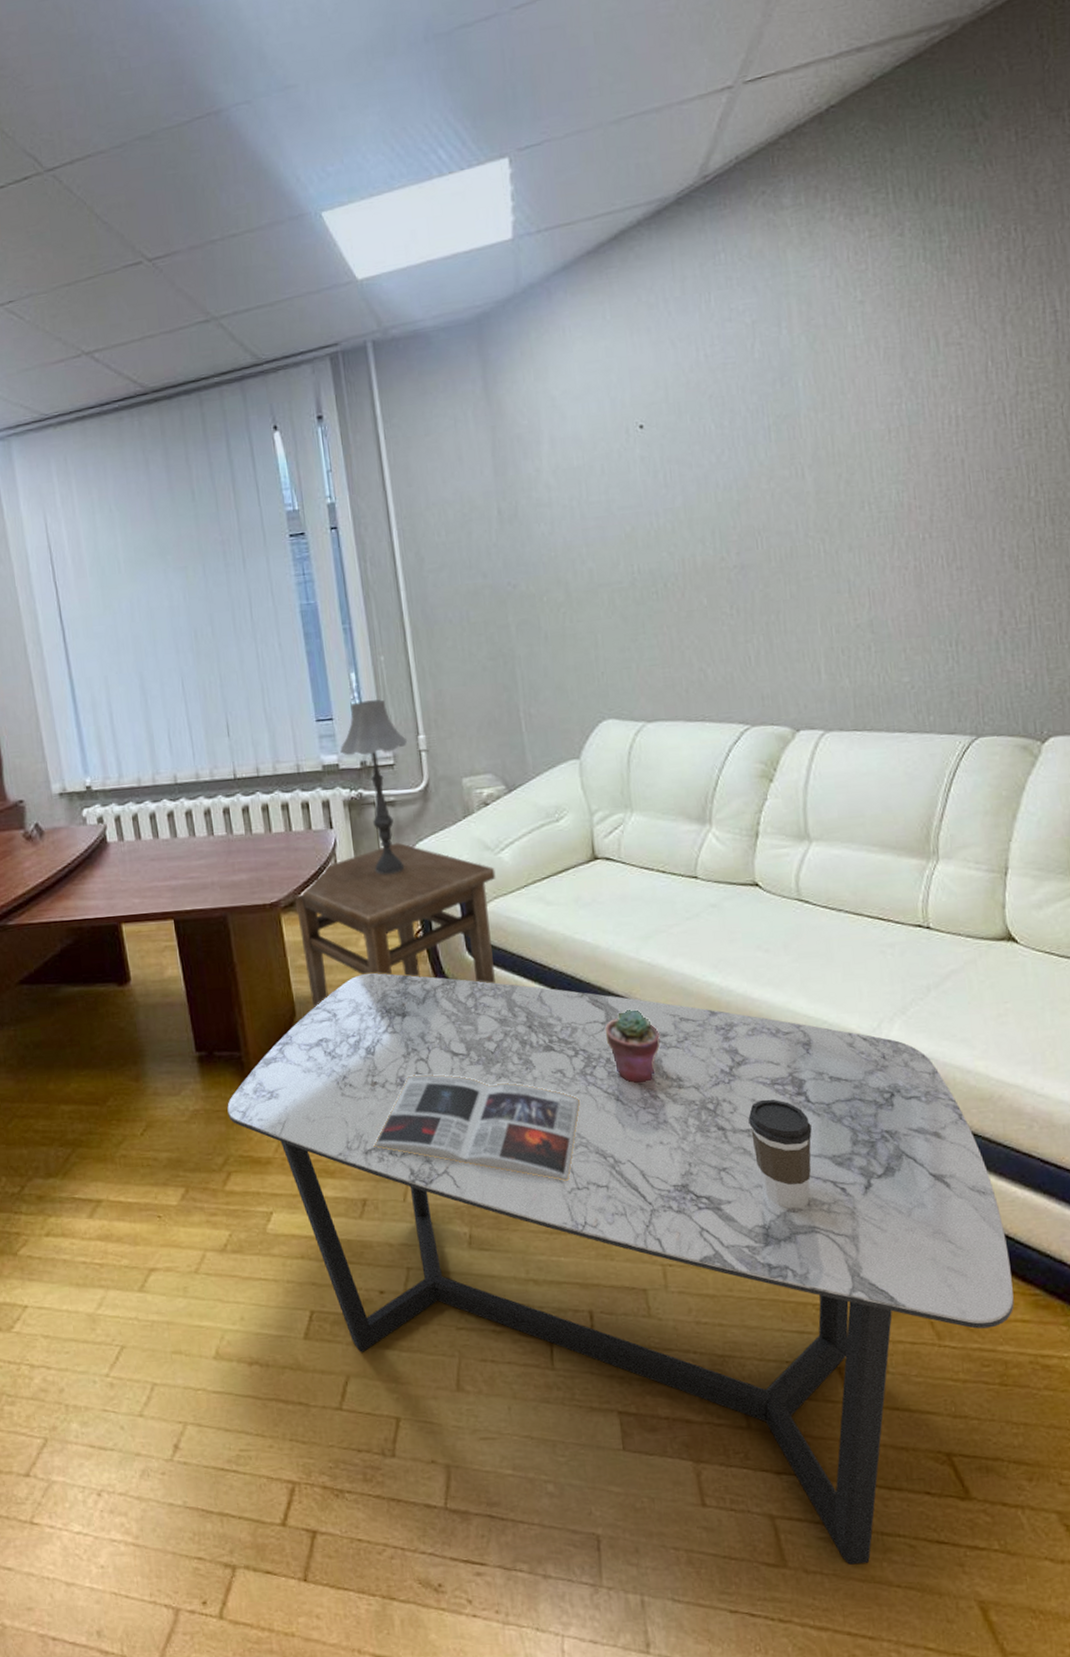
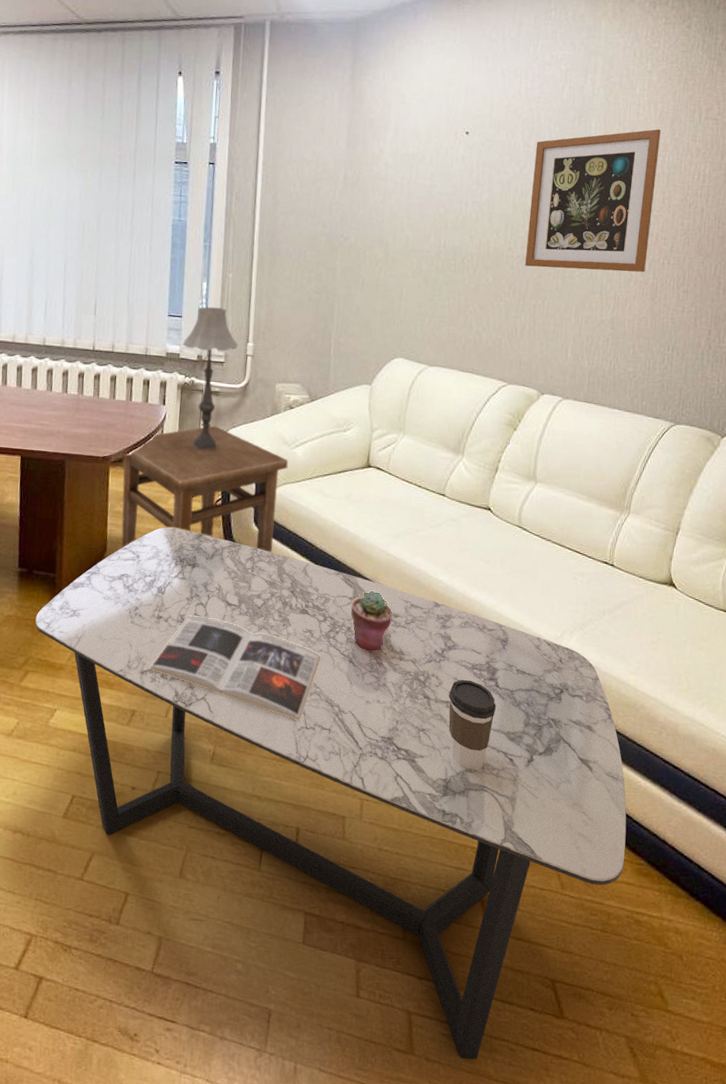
wall art: none [731,371,902,576] -> present [524,129,661,272]

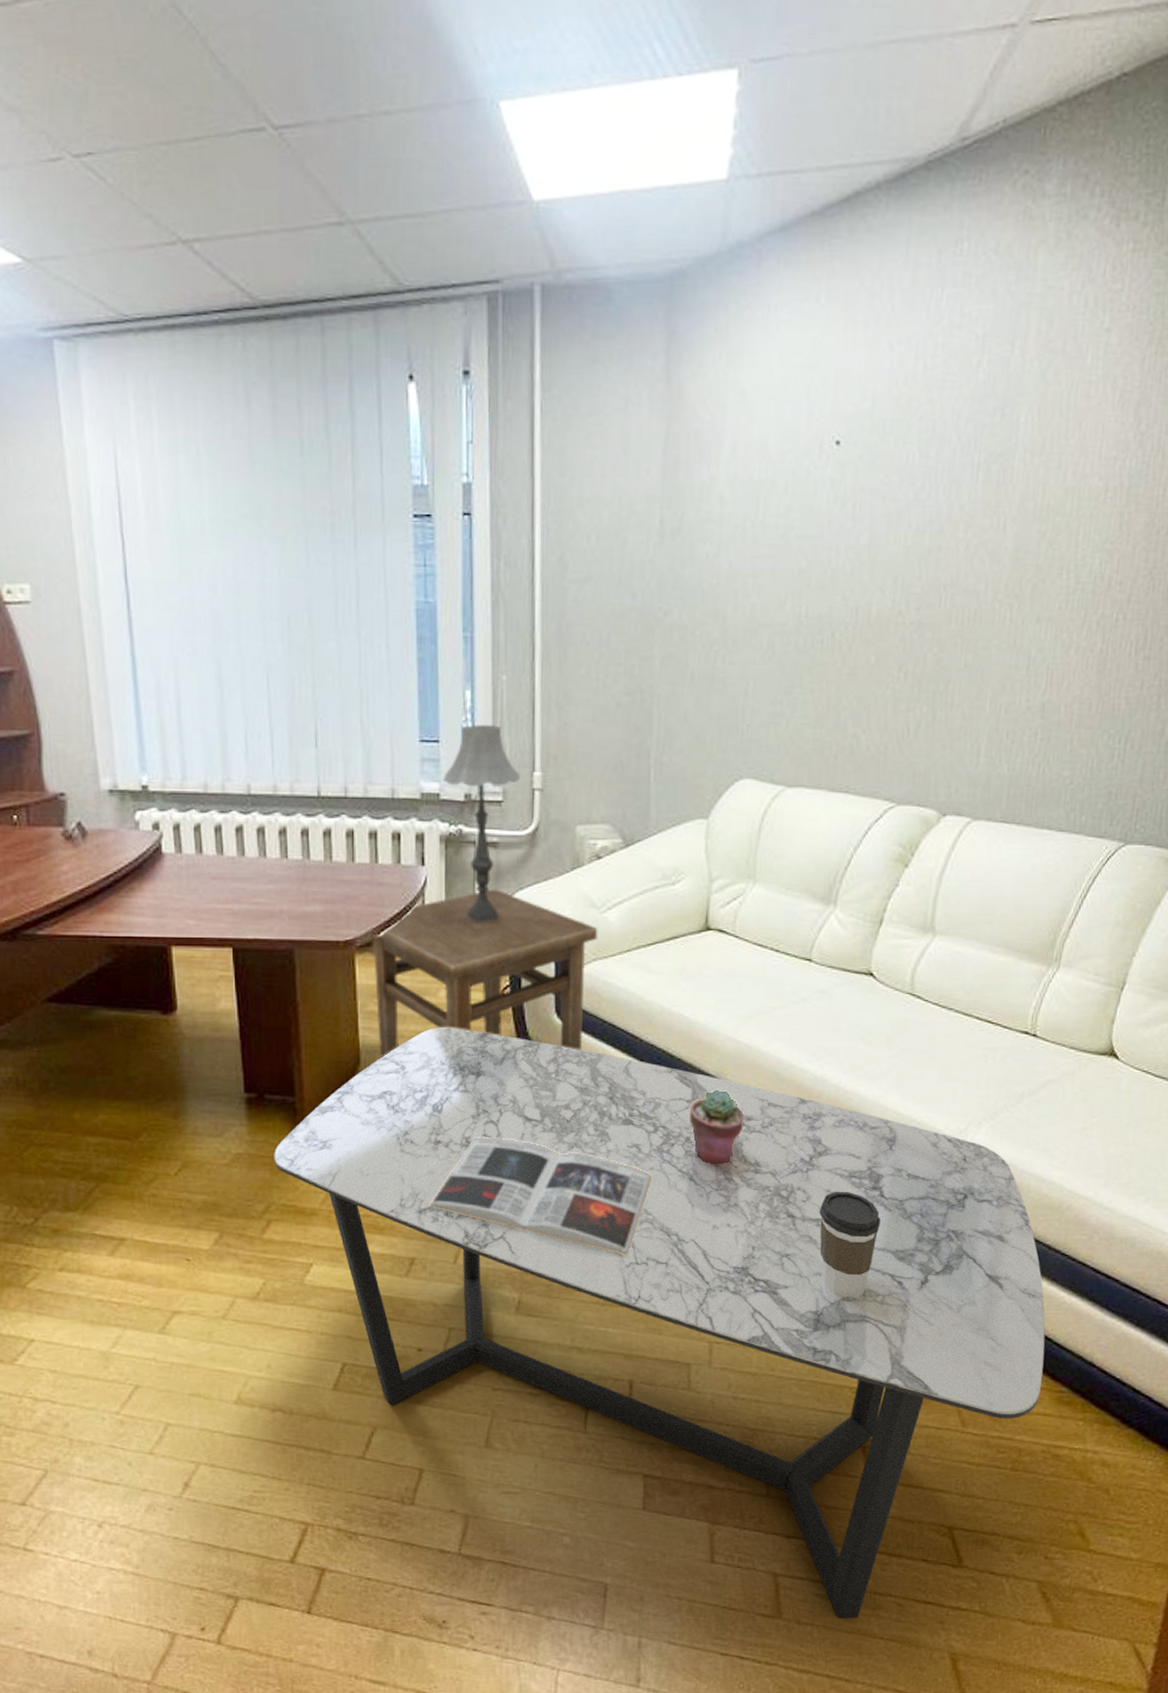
wall art: present [524,129,661,272] -> none [920,418,1121,637]

